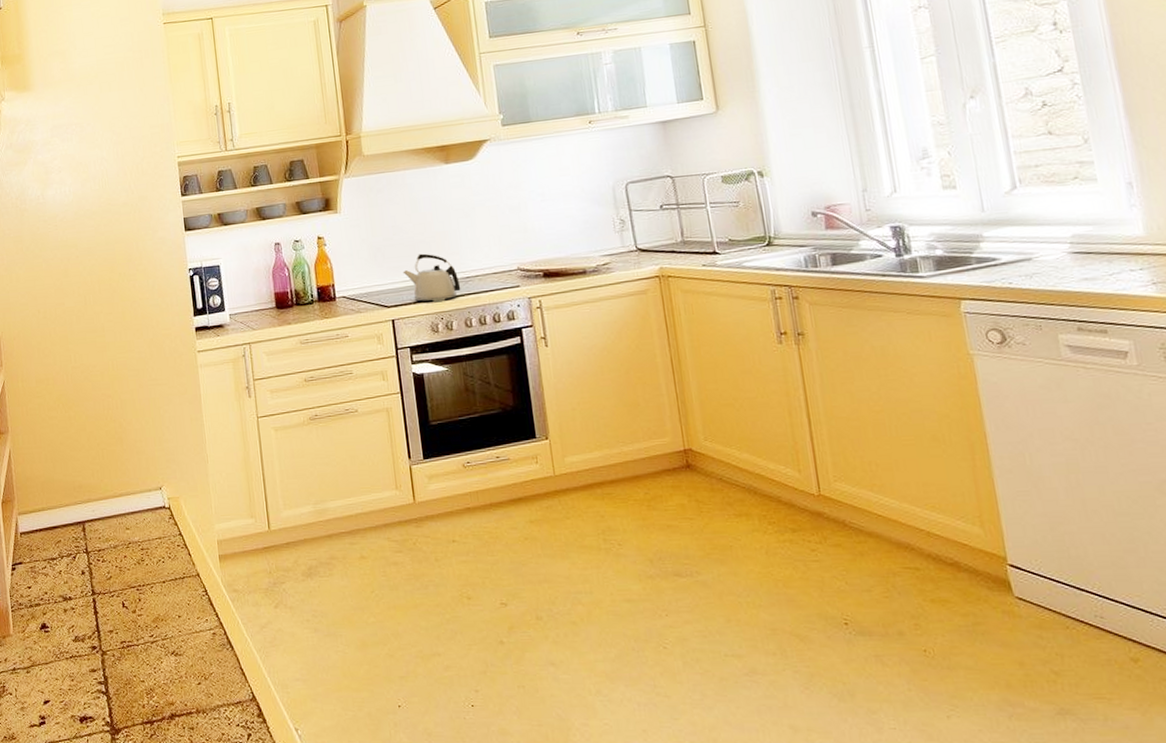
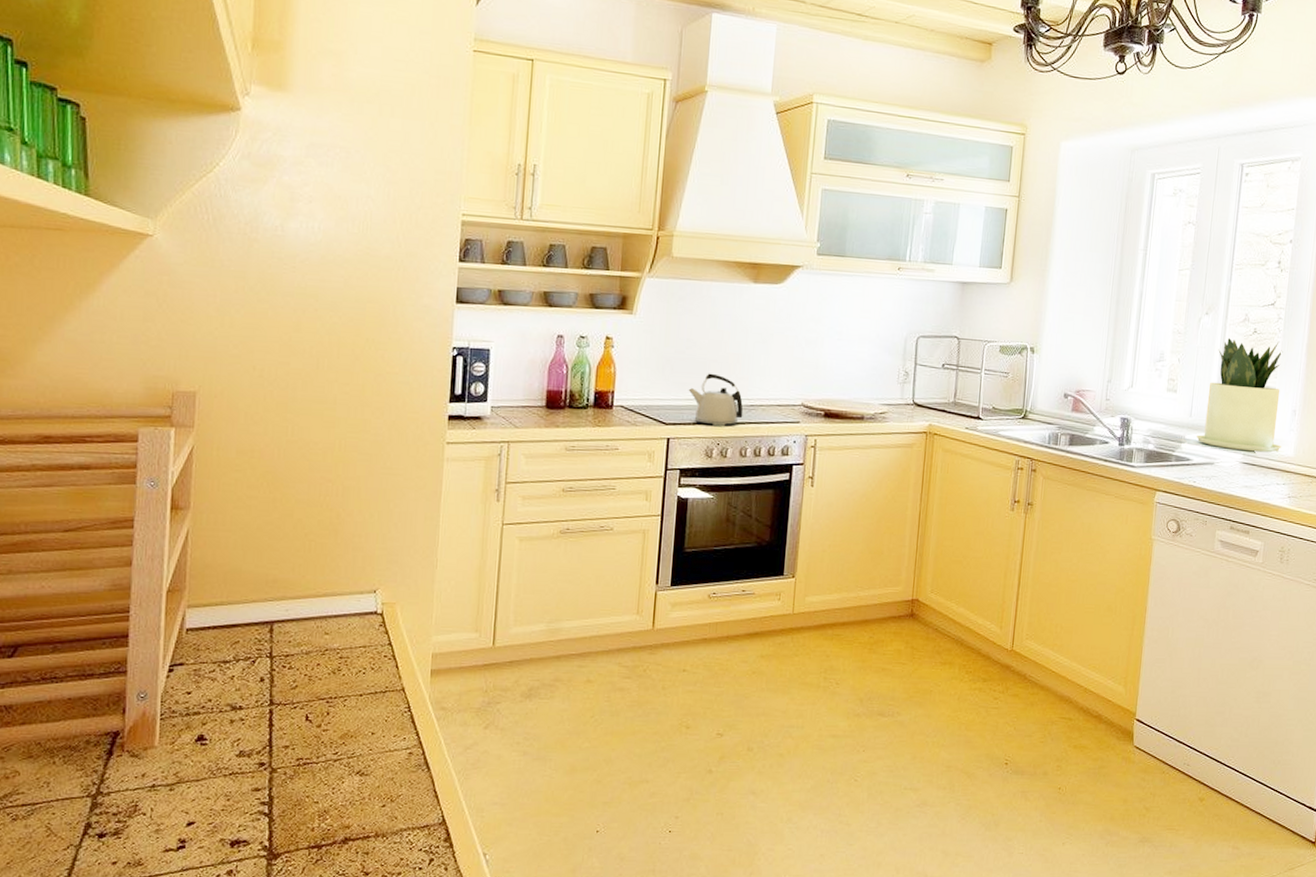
planter: none [998,109,1124,241] -> present [1196,338,1283,453]

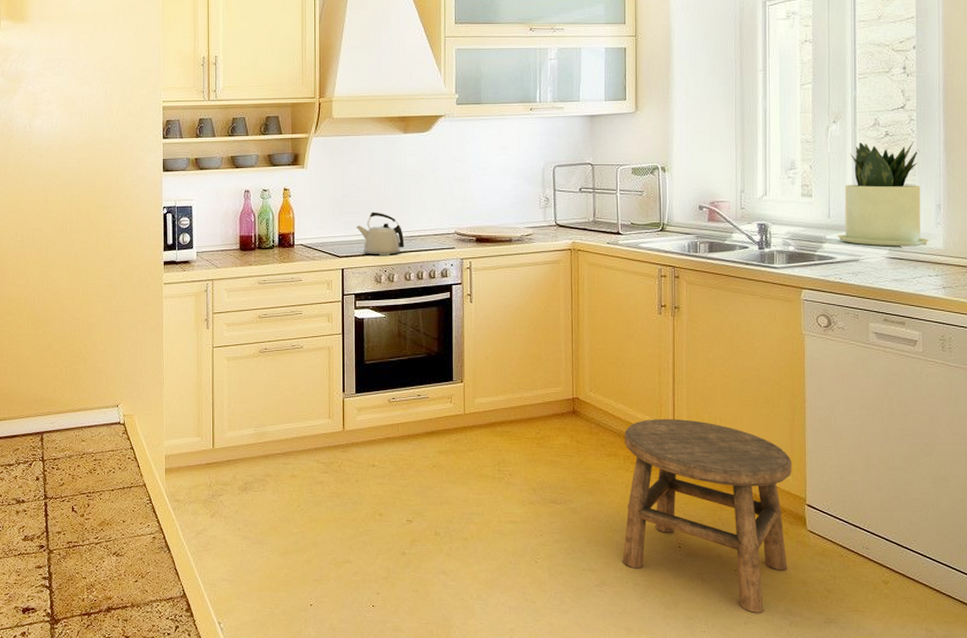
stool: none [946,625,1127,833] -> present [622,419,793,613]

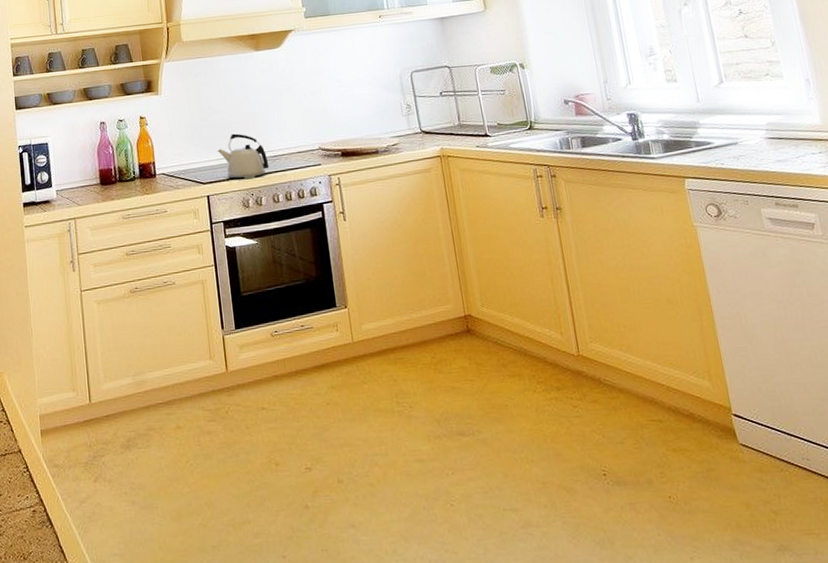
stool: present [622,419,793,613] -> none [525,329,726,546]
planter: present [838,141,929,247] -> none [707,17,805,127]

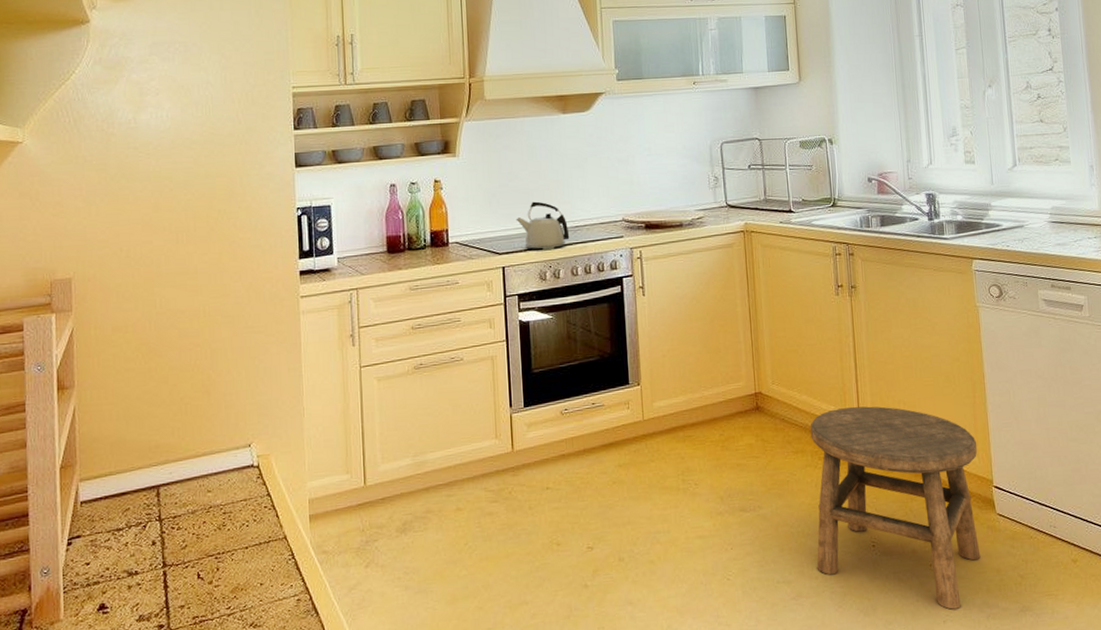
stool: none [525,329,726,546] -> present [810,406,981,610]

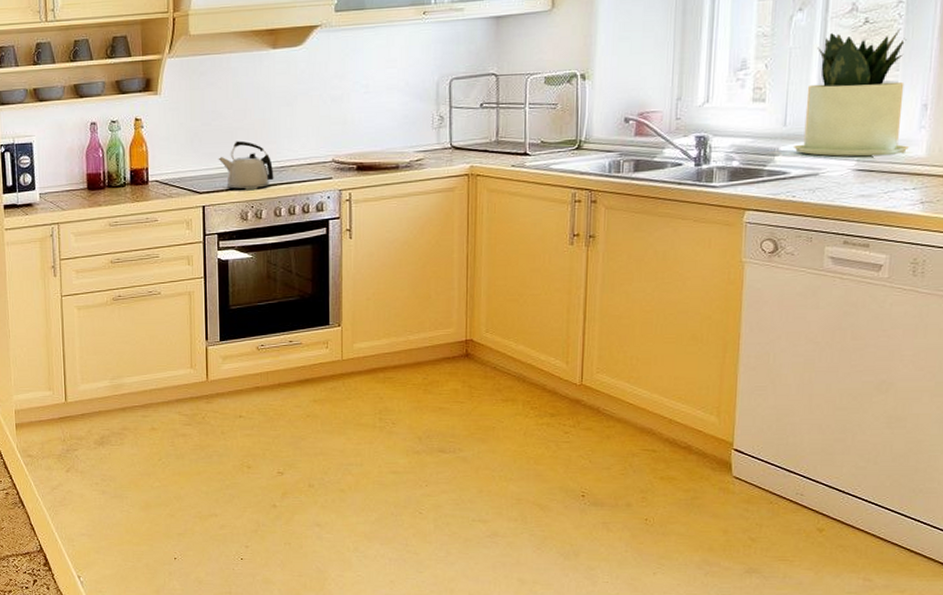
stool: present [810,406,981,610] -> none [517,360,720,563]
planter: none [1002,102,1086,211] -> present [794,28,909,157]

